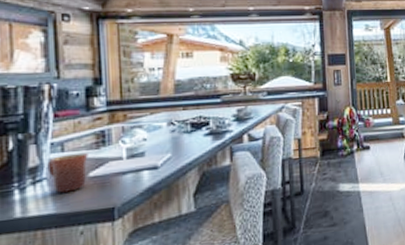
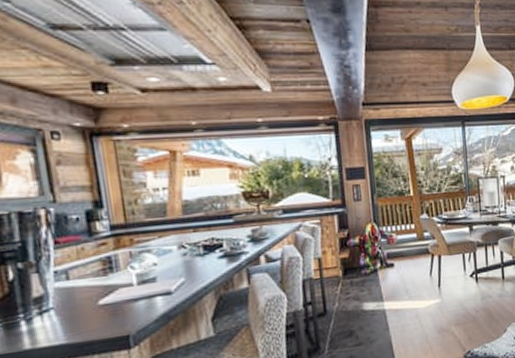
mug: present [47,152,88,193] -> none [52,279,98,323]

